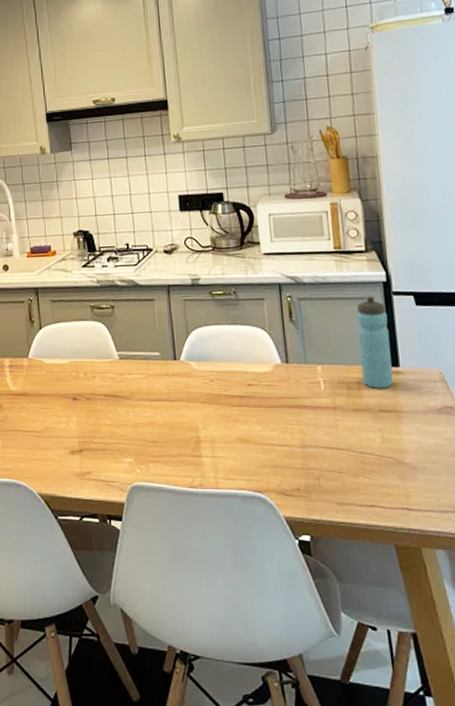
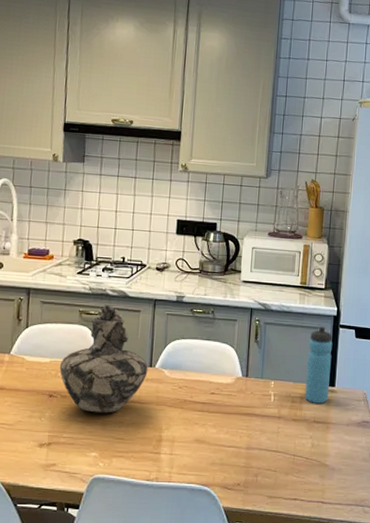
vase: none [78,296,173,415] -> present [59,305,148,413]

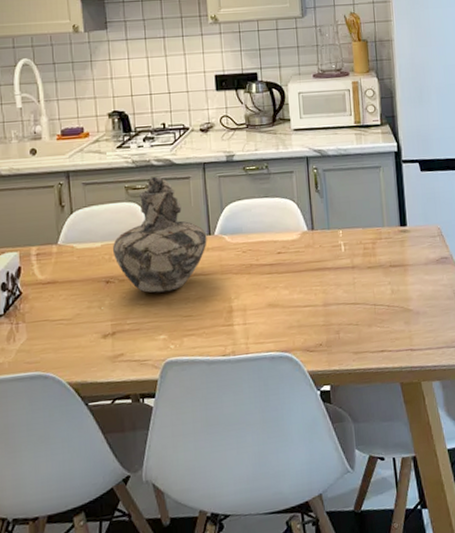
water bottle: present [304,326,333,404] -> none [373,165,402,247]

